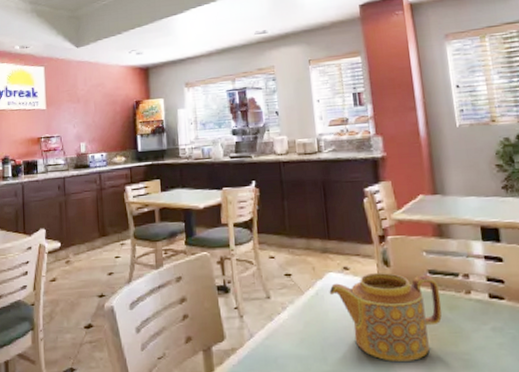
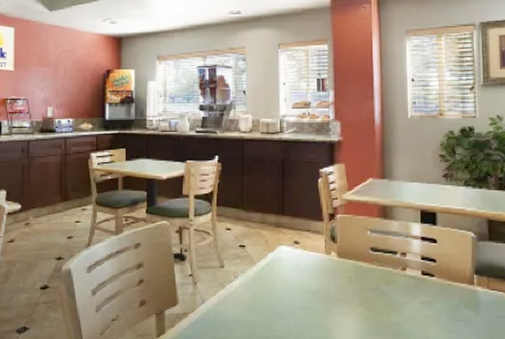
teapot: present [329,273,442,361] -> none [279,248,380,329]

